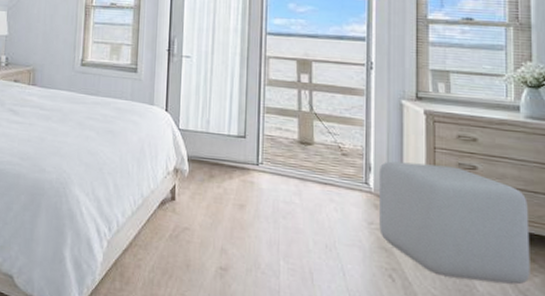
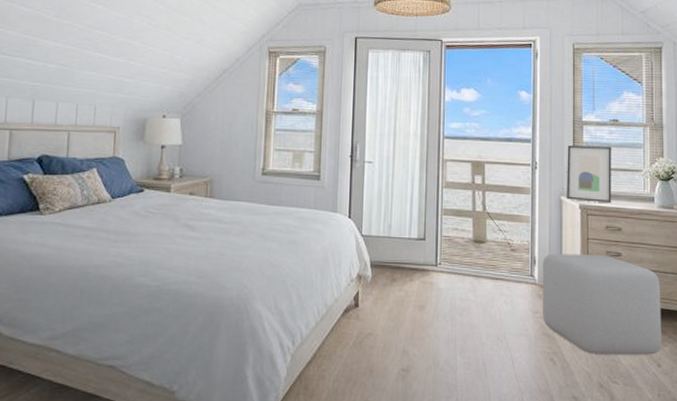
picture frame: none [409,45,466,111] -> present [567,145,613,204]

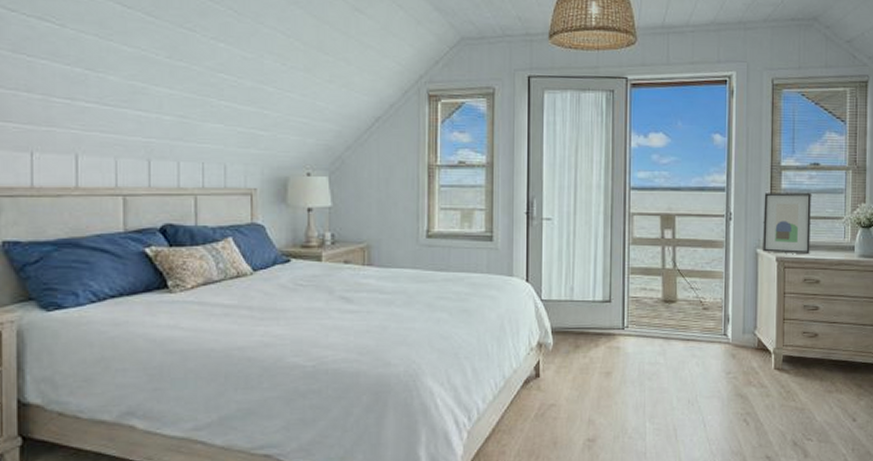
pouf: present [542,253,662,355] -> none [735,309,858,413]

